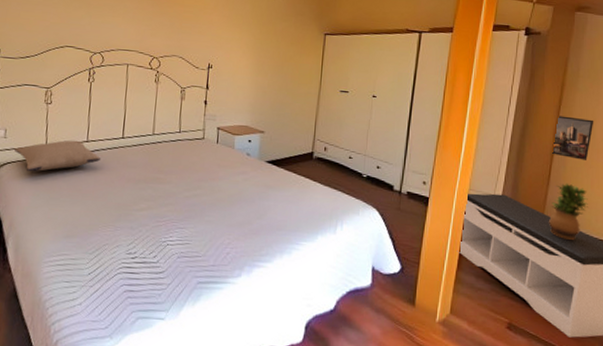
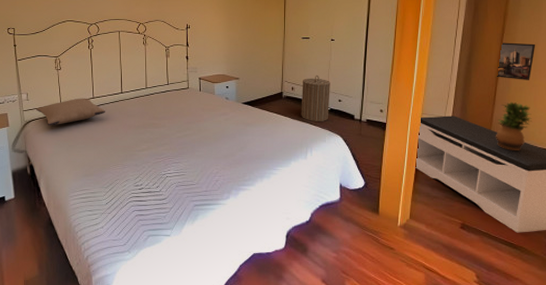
laundry hamper: none [332,135,369,191] -> present [301,74,330,122]

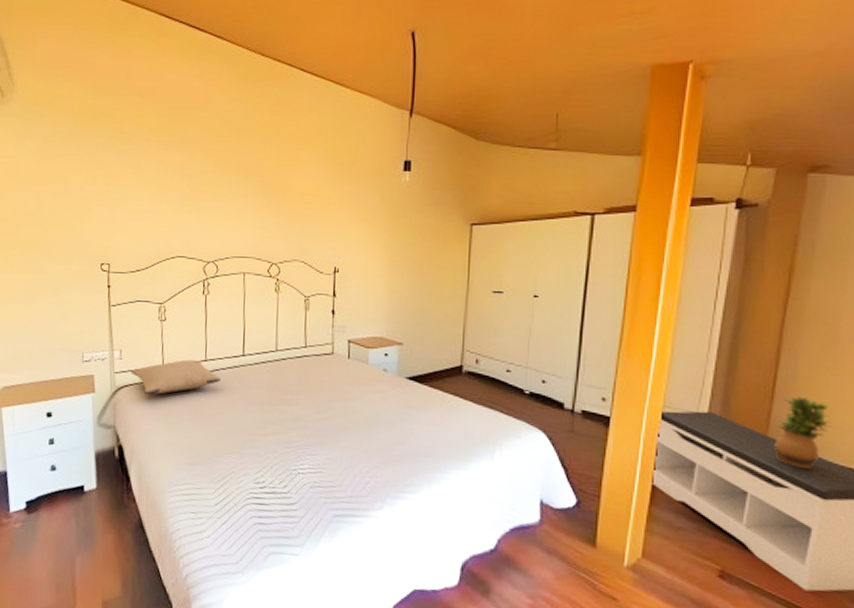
laundry hamper: present [301,74,330,122] -> none [487,343,531,411]
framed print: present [497,42,536,80] -> none [777,310,838,366]

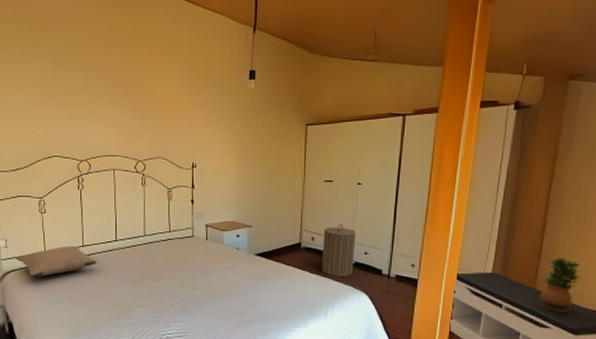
laundry hamper: none [487,343,531,411] -> present [321,223,356,278]

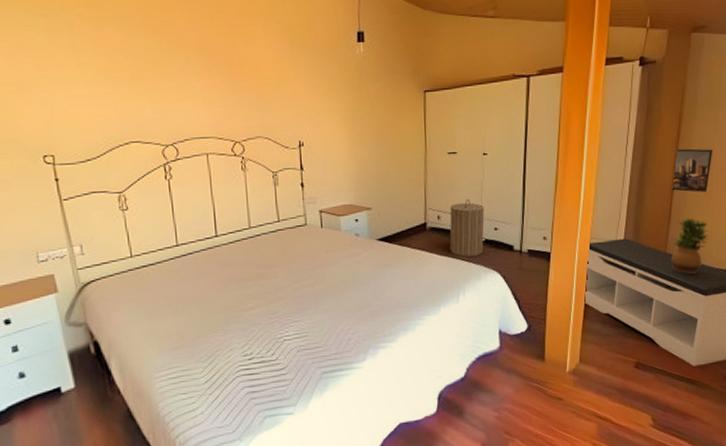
pillow: present [15,246,98,278] -> none [95,246,197,287]
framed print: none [543,190,588,233] -> present [672,148,713,192]

